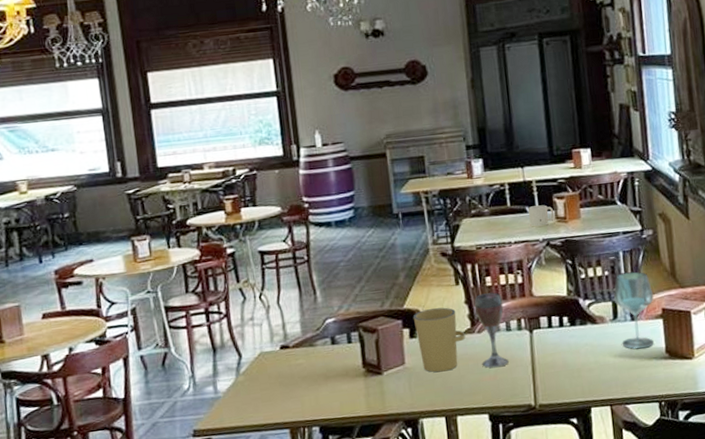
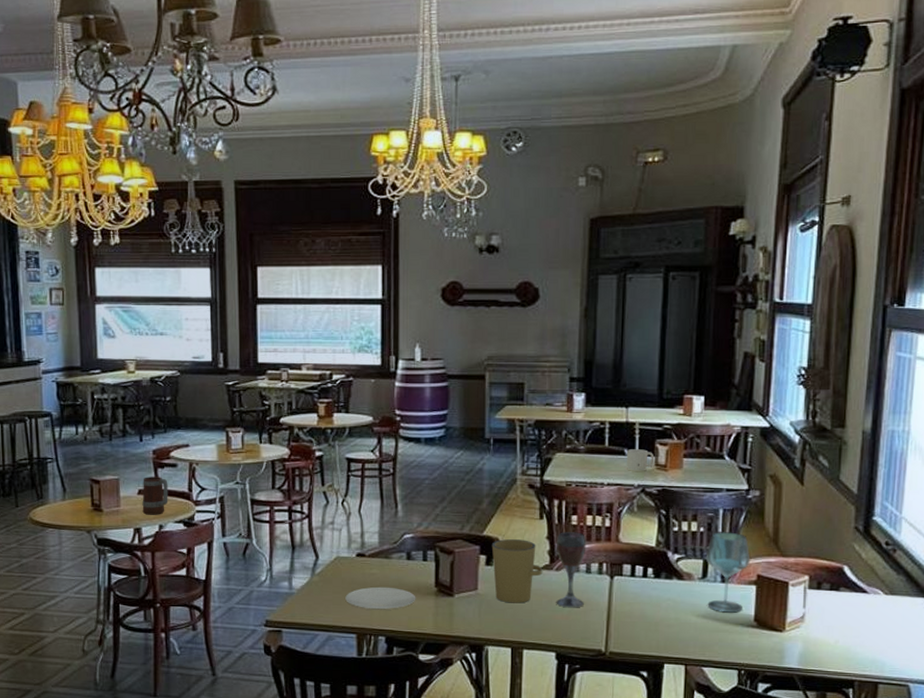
beer mug: none [46,297,77,339] -> present [142,477,168,515]
plate: none [274,374,346,402] -> present [345,586,416,611]

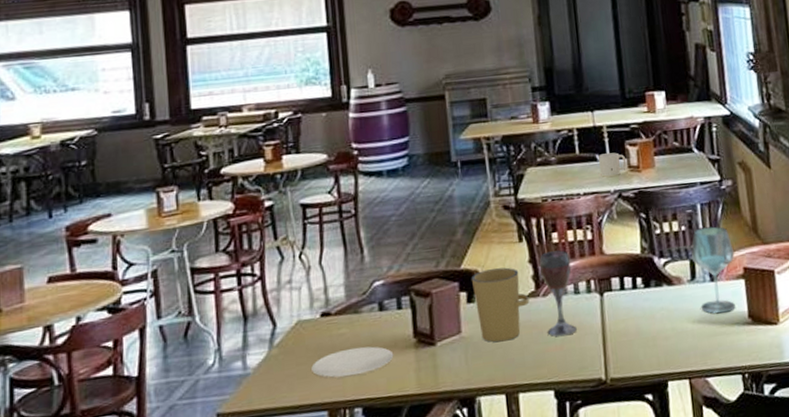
beer mug: present [142,477,168,515] -> none [53,257,87,307]

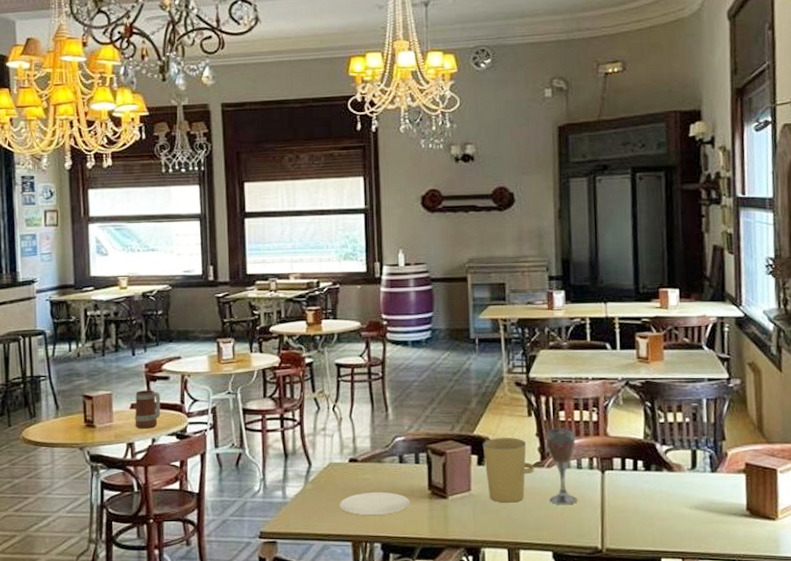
beer mug: none [53,257,87,307] -> present [135,390,161,429]
mug: present [598,152,627,178] -> none [609,343,636,366]
wine glass: present [691,226,735,313] -> none [693,421,738,503]

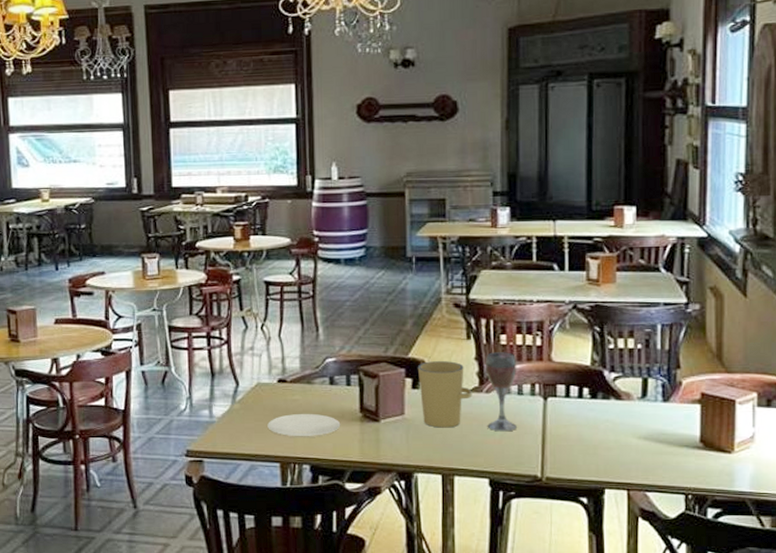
beer mug: present [135,390,161,429] -> none [59,305,85,345]

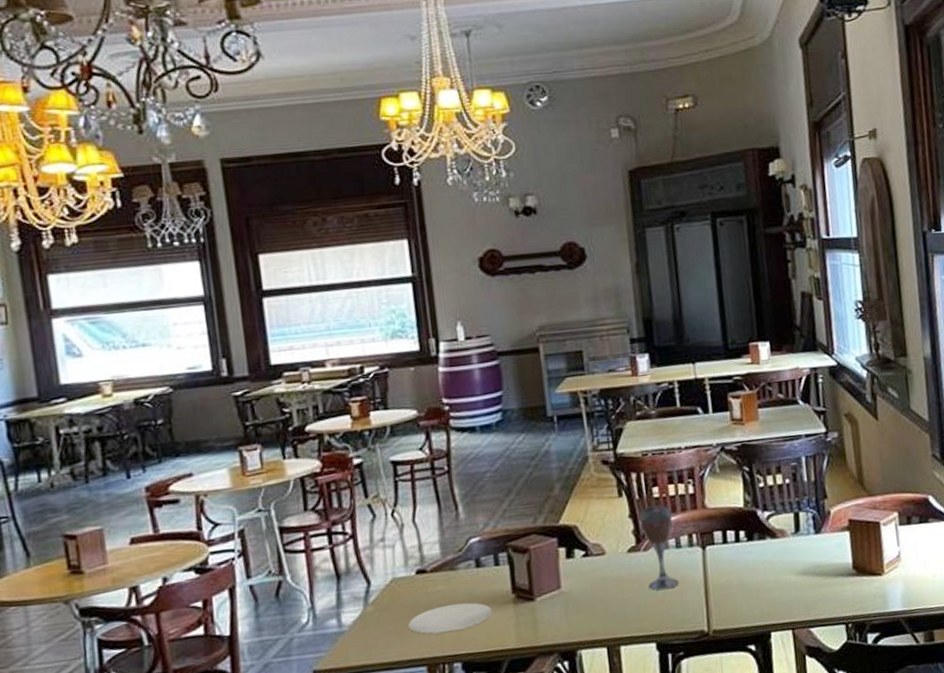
cup: present [417,361,472,428] -> none [570,522,630,597]

